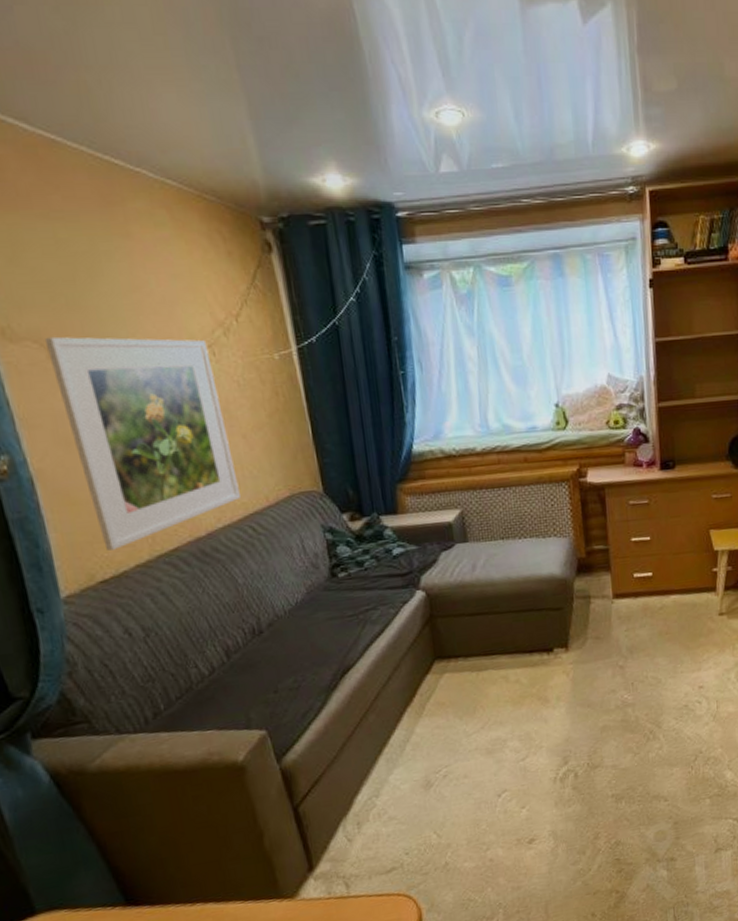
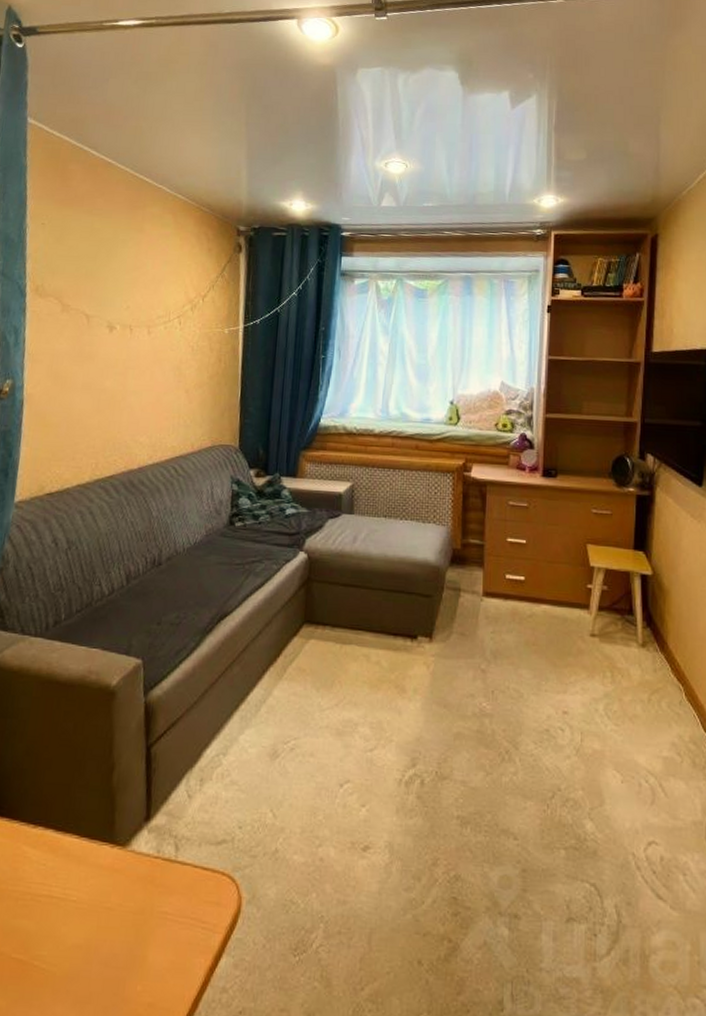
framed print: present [44,336,240,551] -> none [59,296,177,469]

